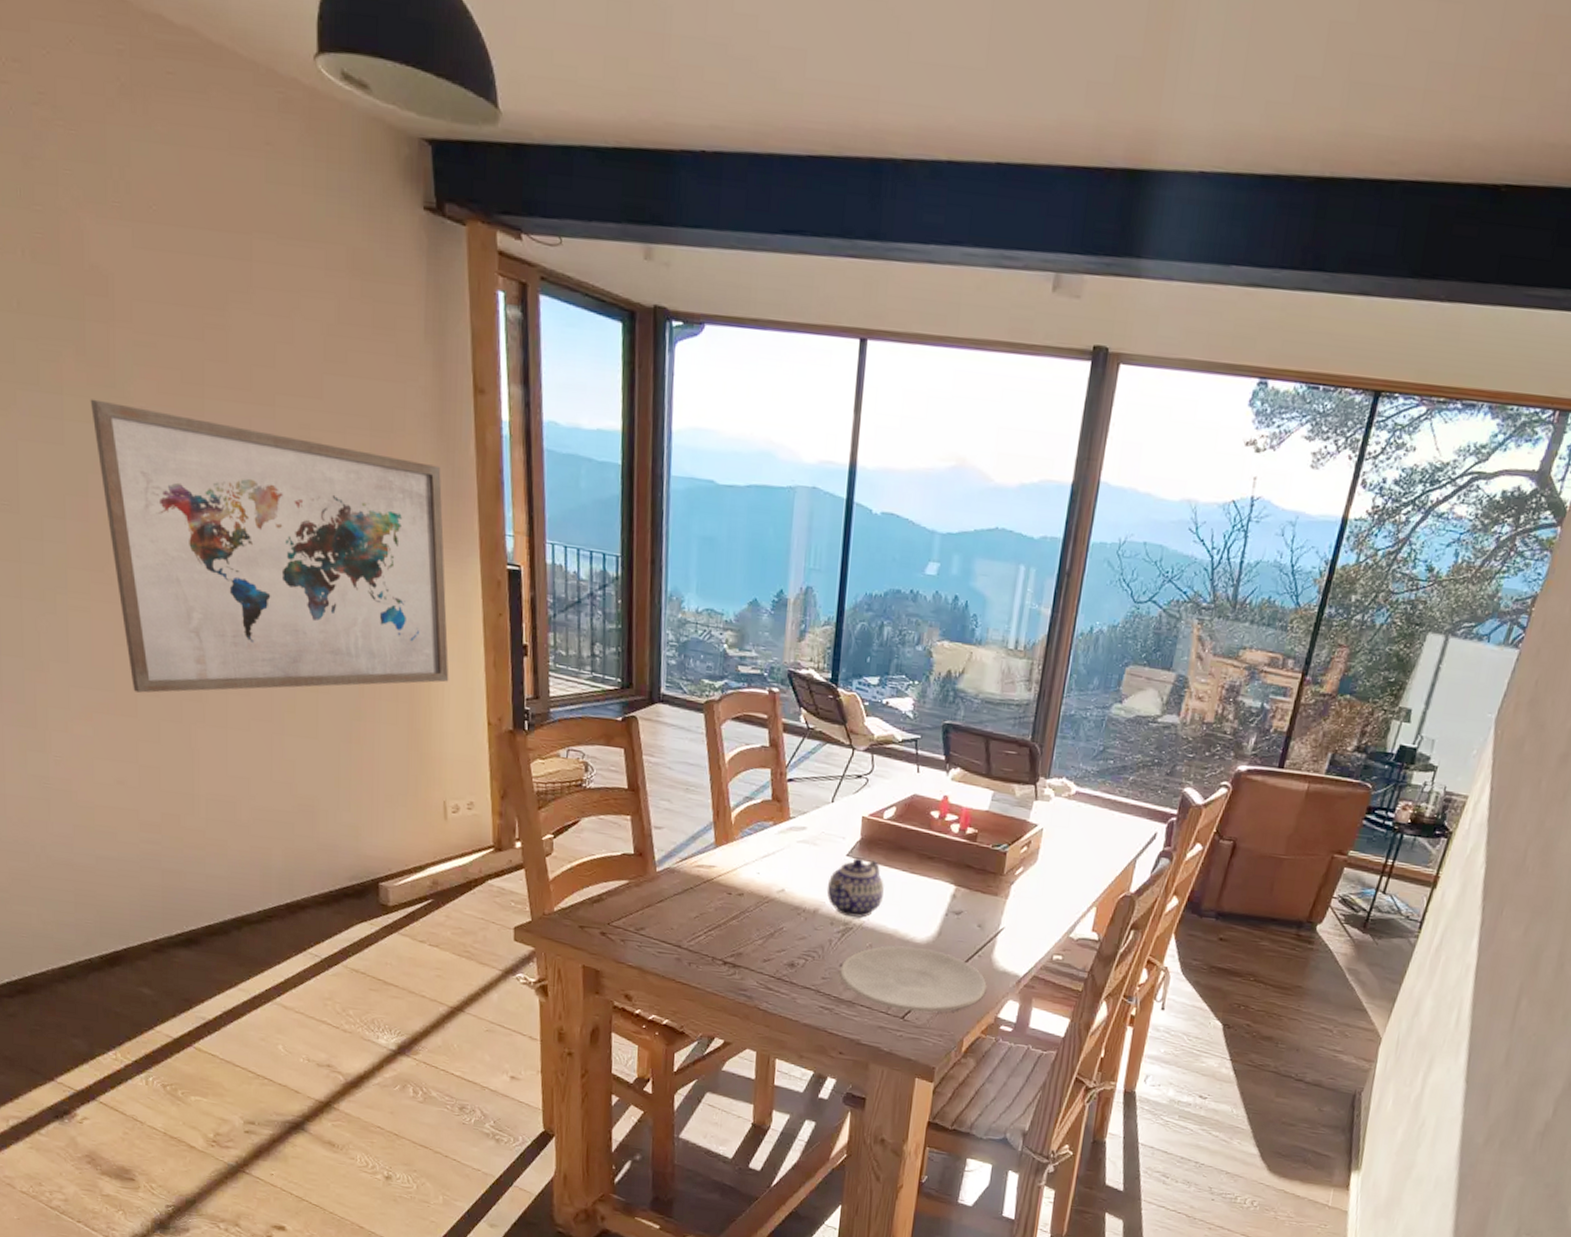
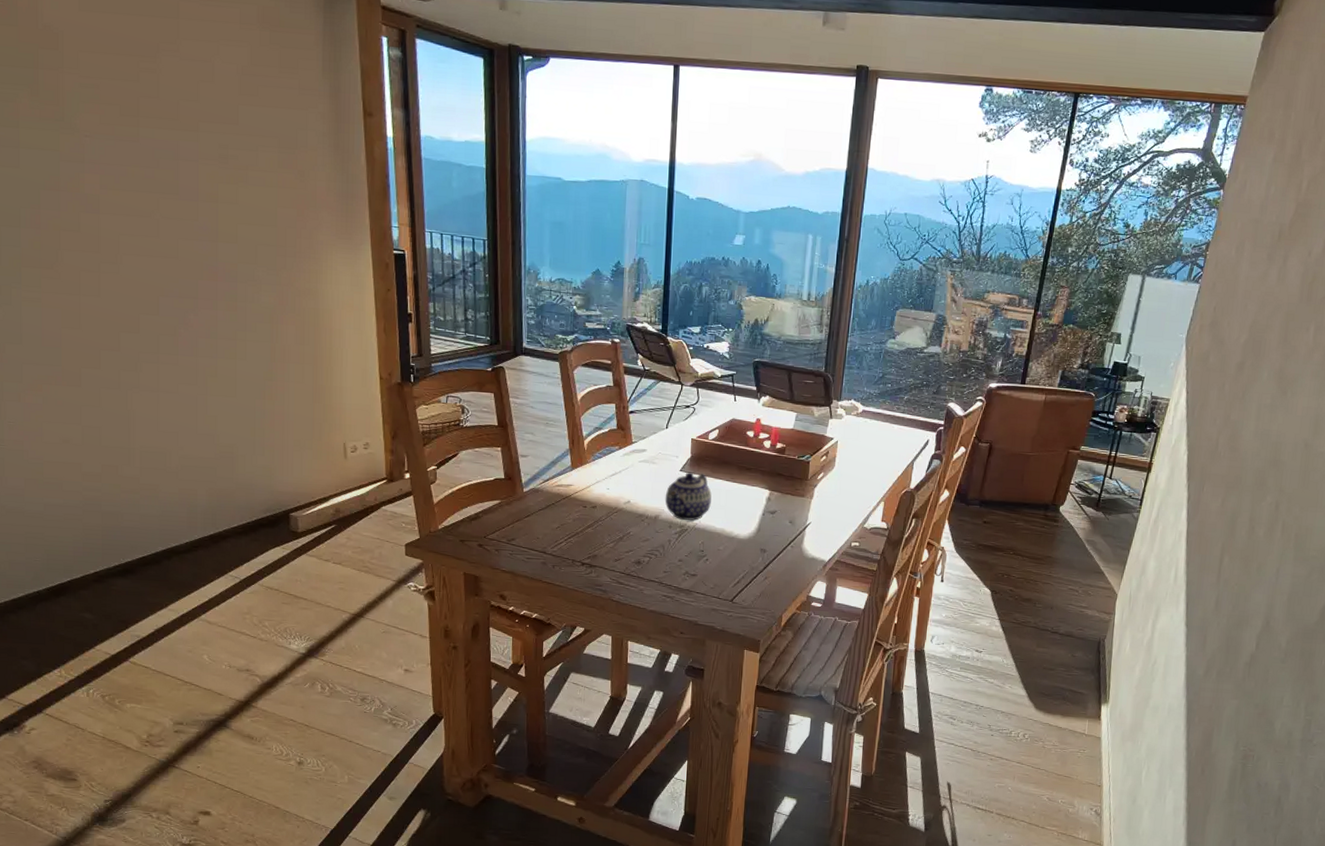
wall art: present [90,399,449,693] -> none [42,130,347,366]
plate: present [840,945,987,1013] -> none [678,542,799,596]

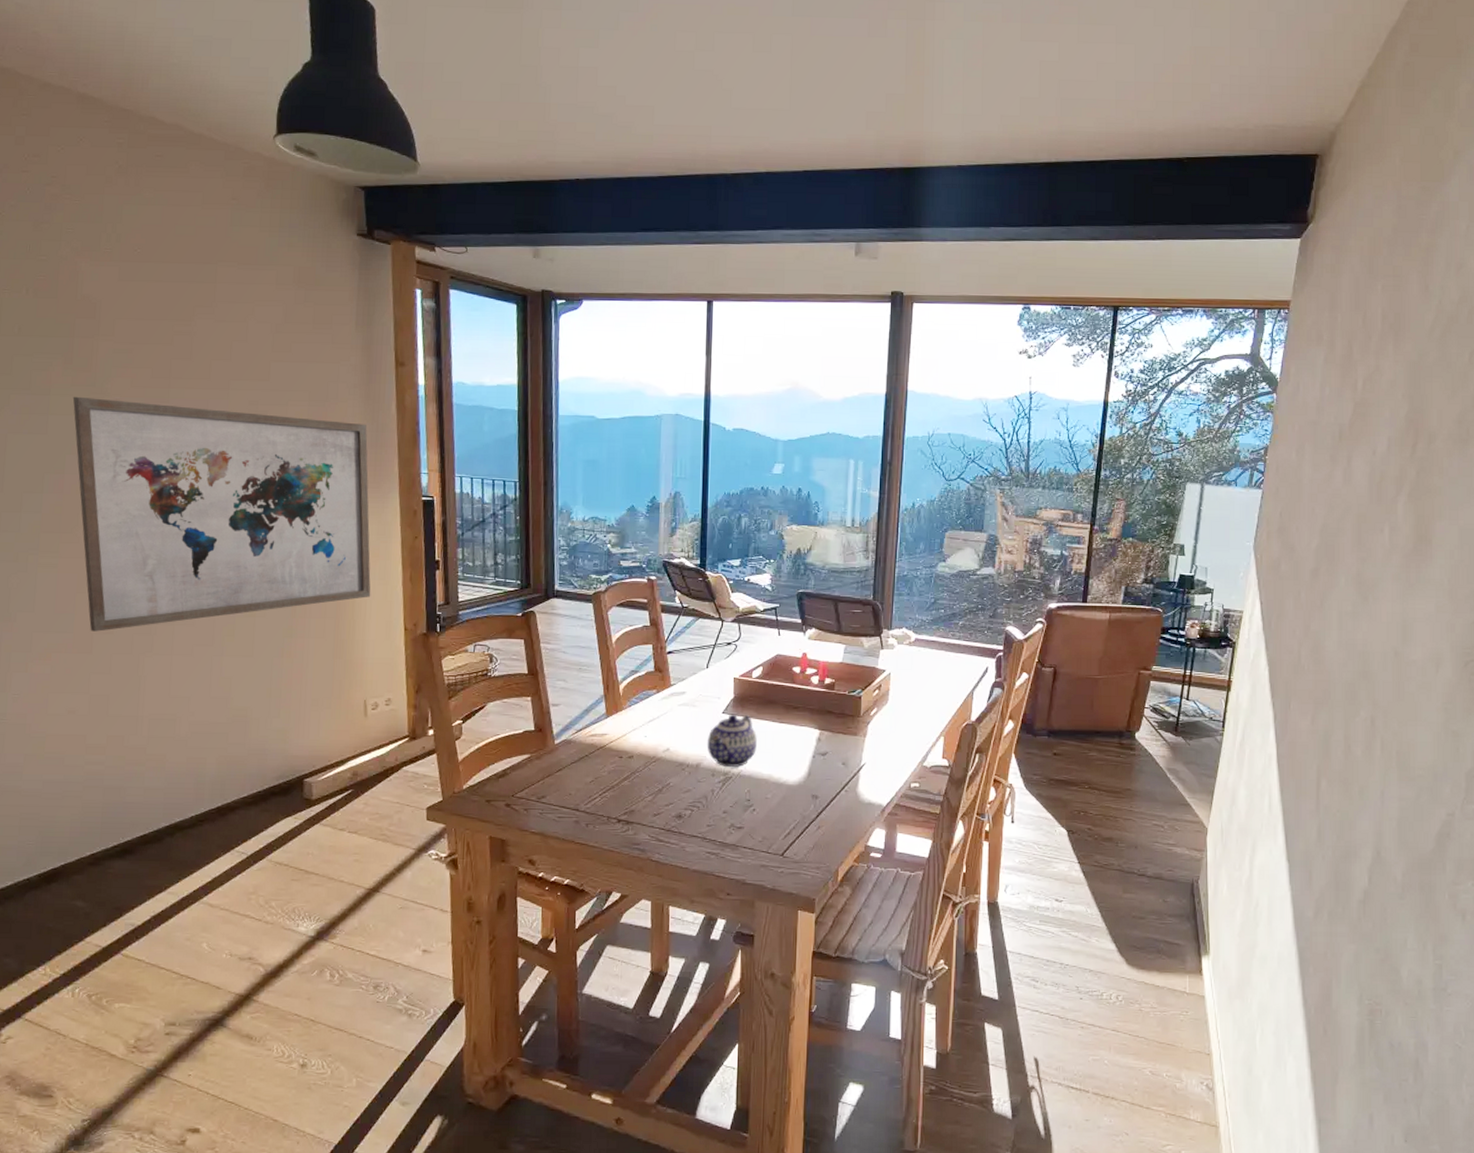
wall art: none [42,130,347,366] -> present [72,396,371,632]

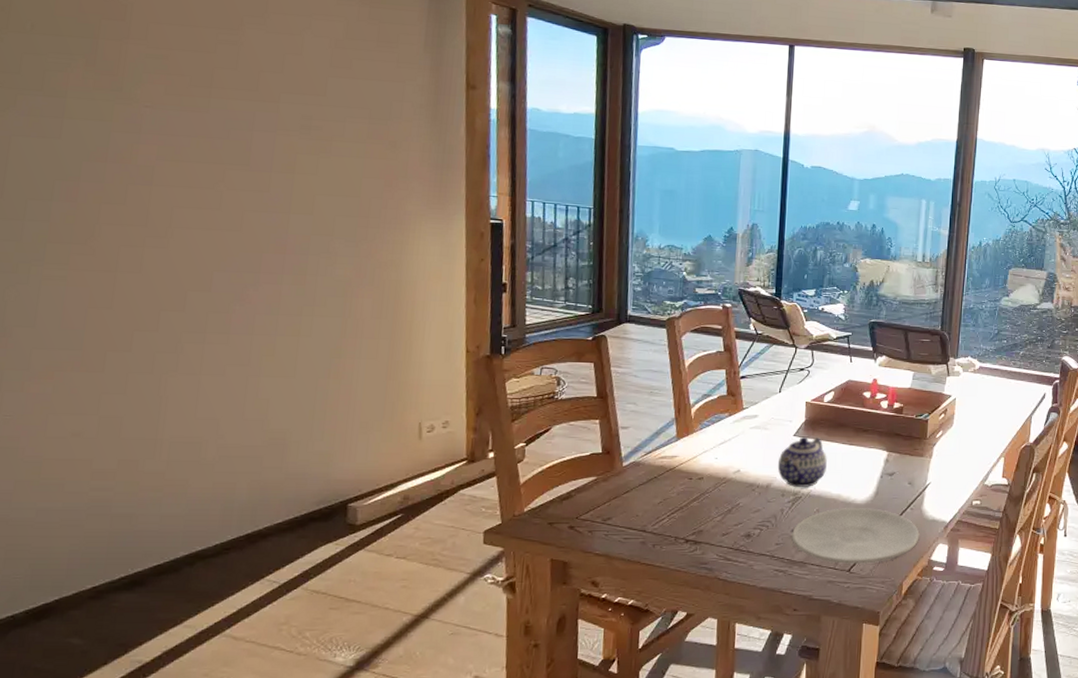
wall art: present [72,396,371,632] -> none [93,100,433,349]
plate: none [723,789,855,848] -> present [792,508,920,564]

